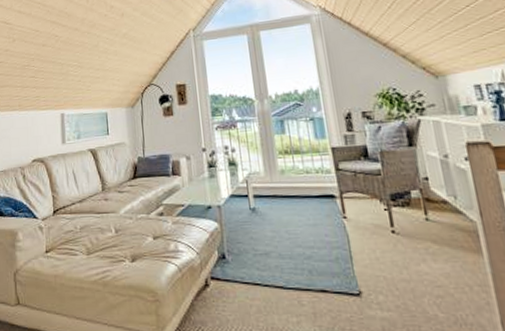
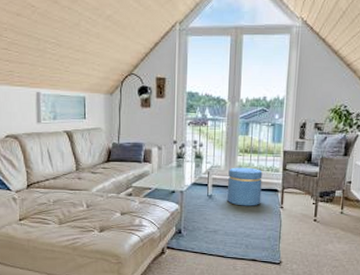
ottoman: none [270,170,317,219] -> present [227,167,263,206]

